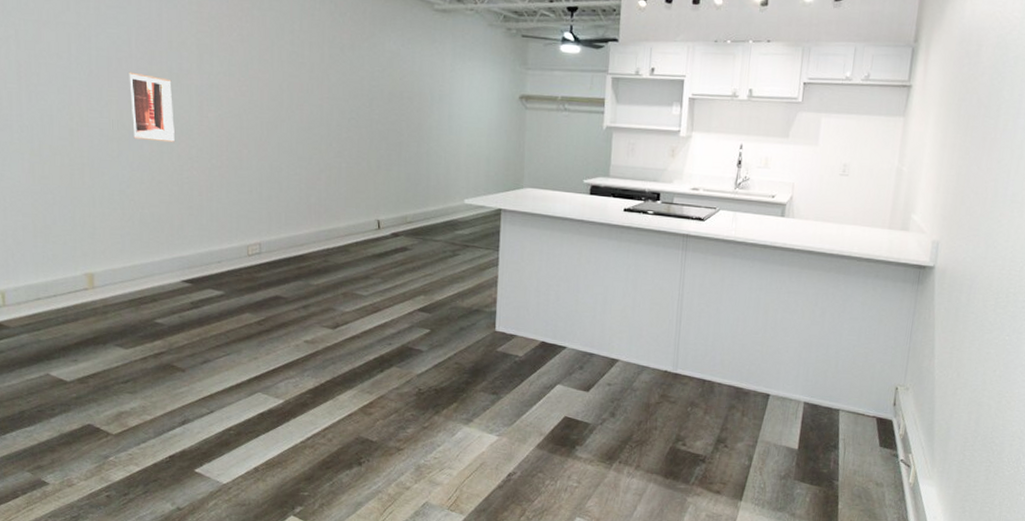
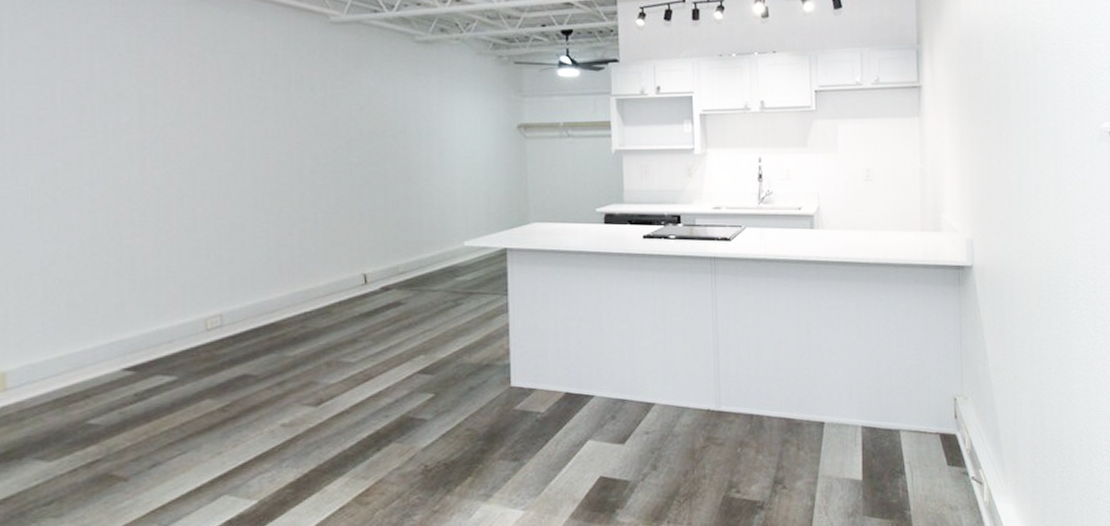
wall art: present [129,72,175,143] -> none [52,131,111,208]

